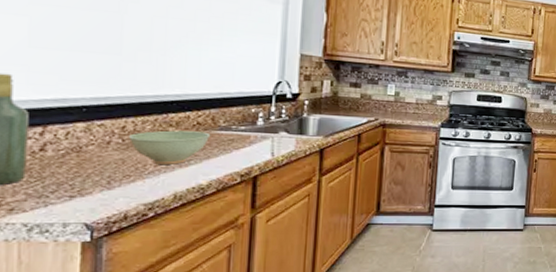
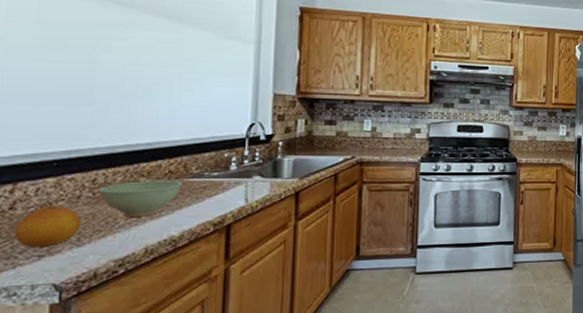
fruit: none [44,149,111,189] -> present [13,205,81,248]

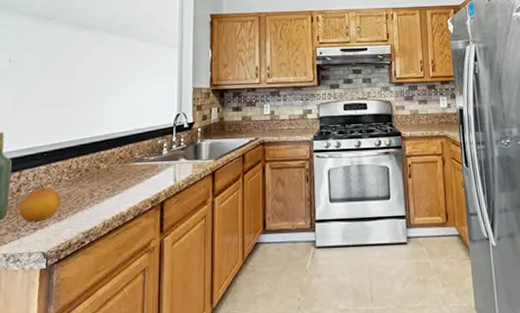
bowl: present [100,180,183,217] -> none [73,164,129,196]

